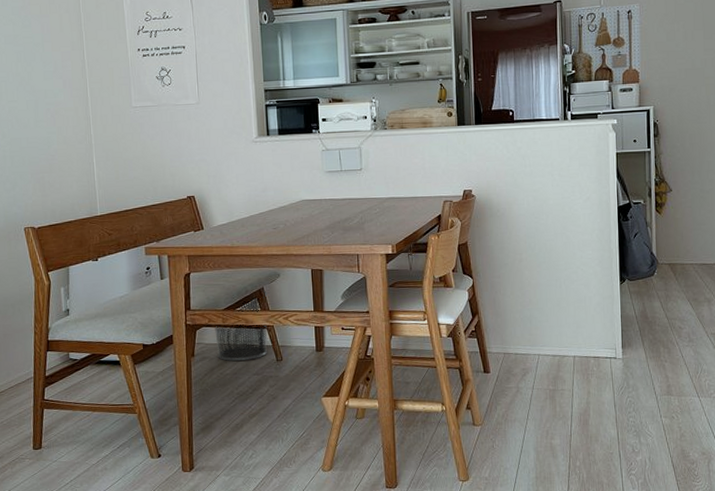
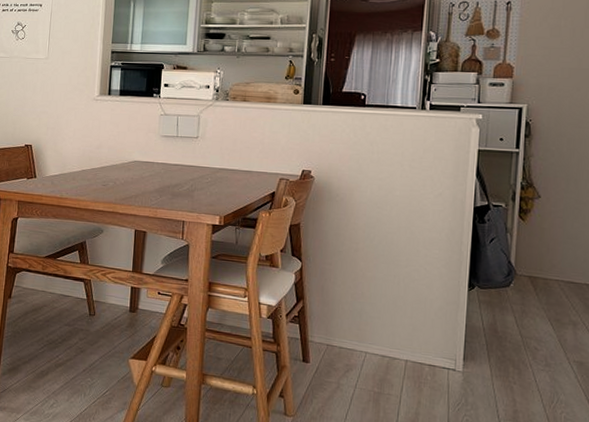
waste bin: present [215,289,268,362] -> none [33,242,89,310]

